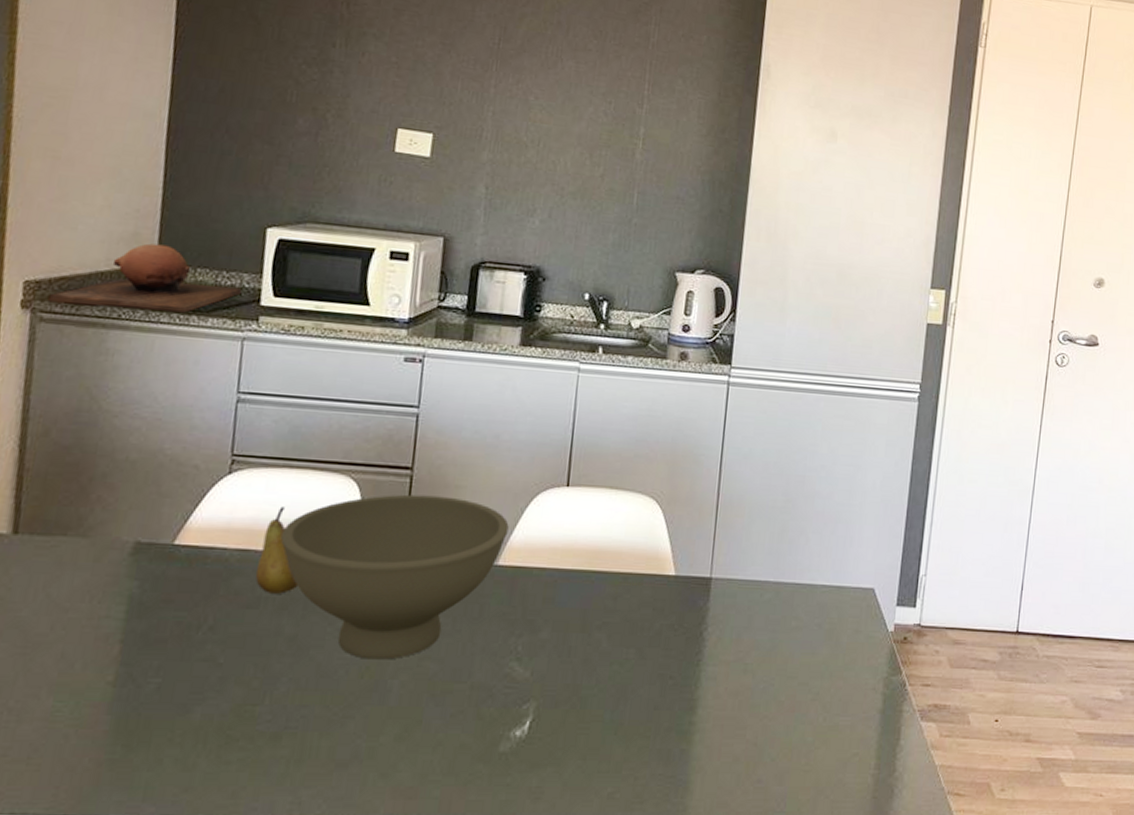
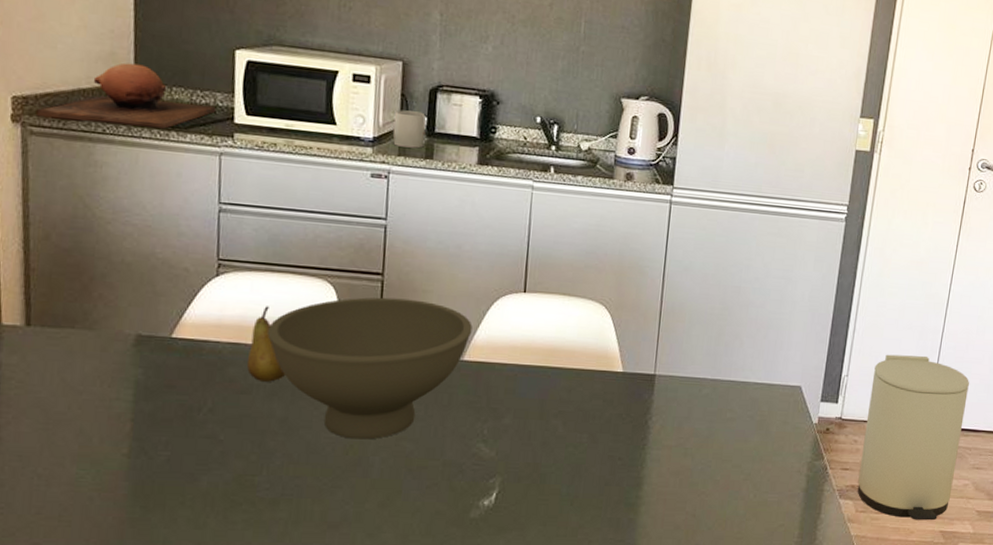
mug: none [429,288,467,330] -> present [392,110,427,149]
pedal bin: none [941,549,1063,746] -> present [857,354,970,521]

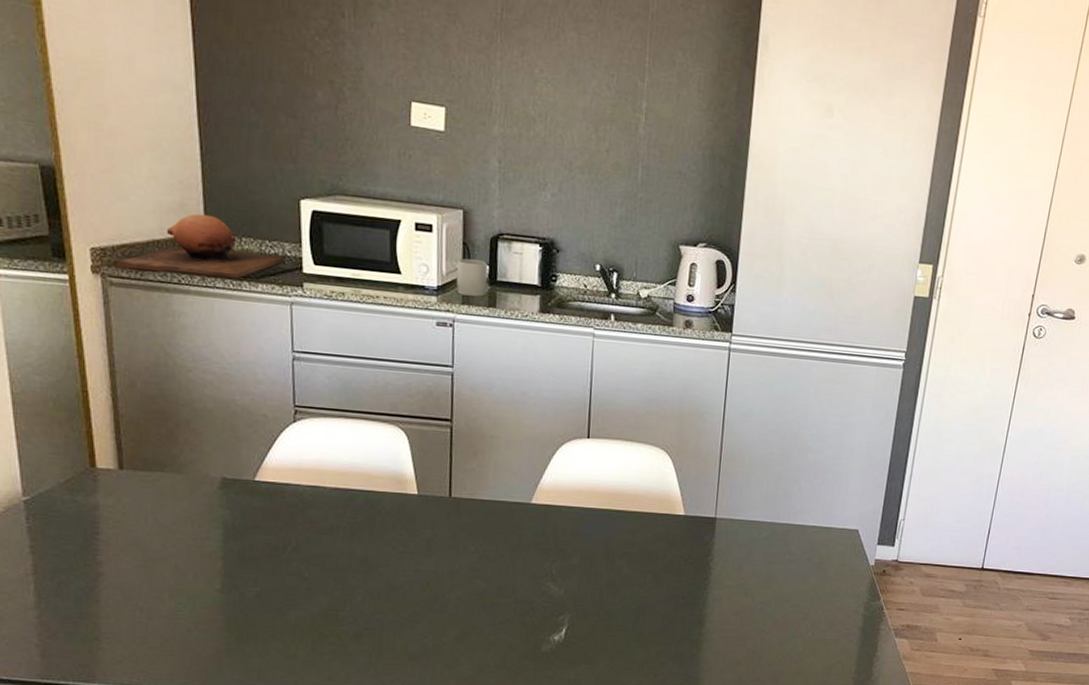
fruit: present [246,306,286,382] -> none [326,451,364,523]
bowl: present [266,297,473,440] -> none [344,442,539,578]
pedal bin: present [857,354,970,521] -> none [912,499,1025,659]

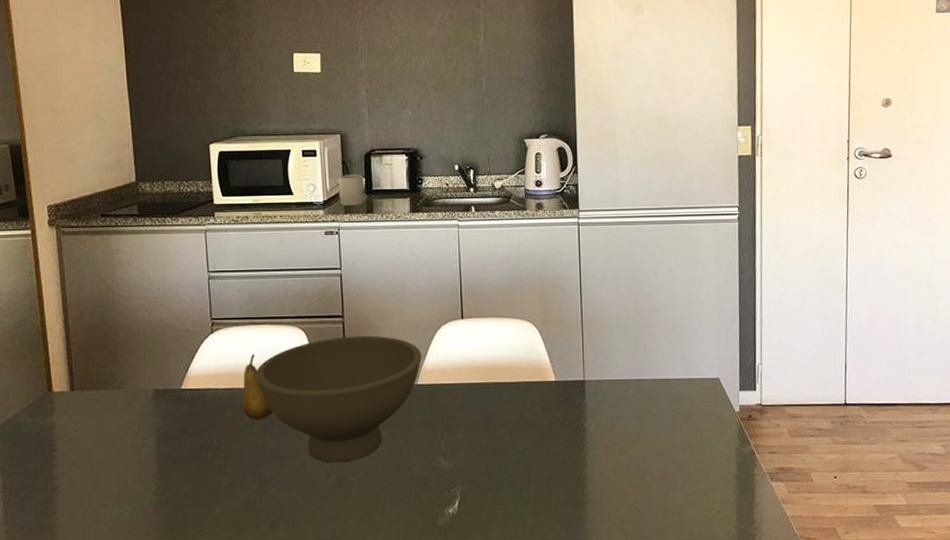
chopping board: present [114,214,285,279] -> none [66,167,199,220]
fruit: none [326,451,364,523] -> present [241,354,274,419]
bowl: none [344,442,539,578] -> present [255,335,422,463]

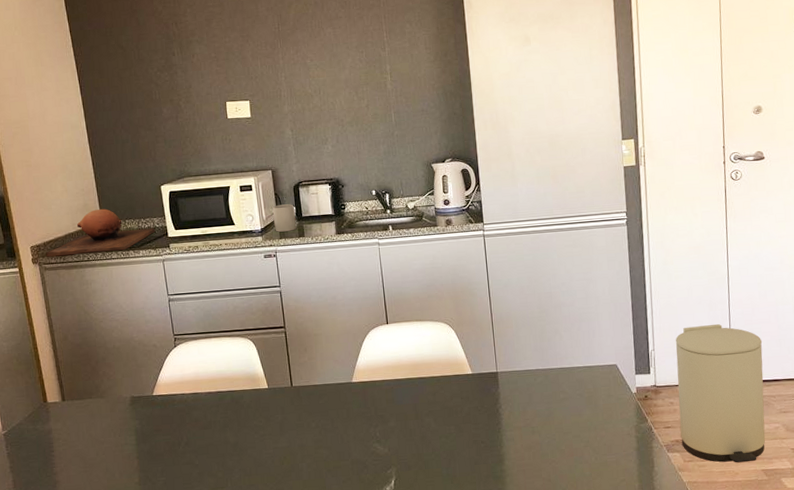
chopping board: none [66,167,199,220] -> present [46,209,156,257]
fruit: present [241,354,274,419] -> none [204,363,232,418]
bowl: present [255,335,422,463] -> none [214,342,355,452]
pedal bin: none [785,337,881,497] -> present [676,323,766,463]

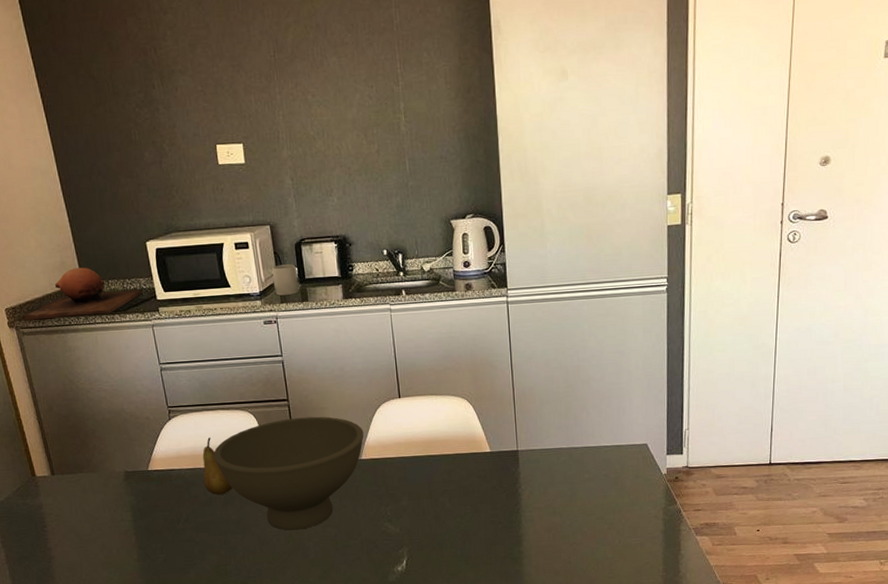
fruit: none [204,363,232,418] -> present [202,437,233,495]
bowl: none [214,342,355,452] -> present [213,416,364,531]
pedal bin: present [676,323,766,463] -> none [711,401,807,547]

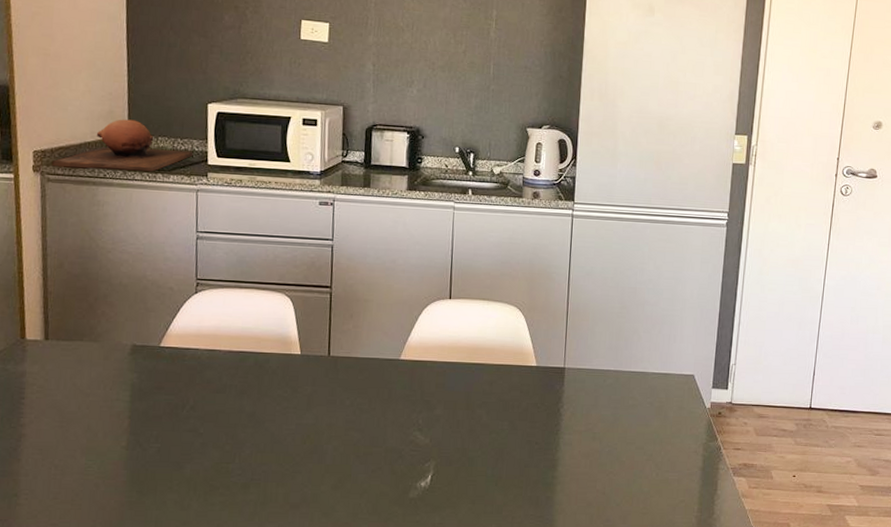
fruit: present [202,437,233,495] -> none [221,317,253,382]
bowl: present [213,416,364,531] -> none [237,307,407,430]
mug: present [272,264,299,296] -> none [336,147,364,180]

